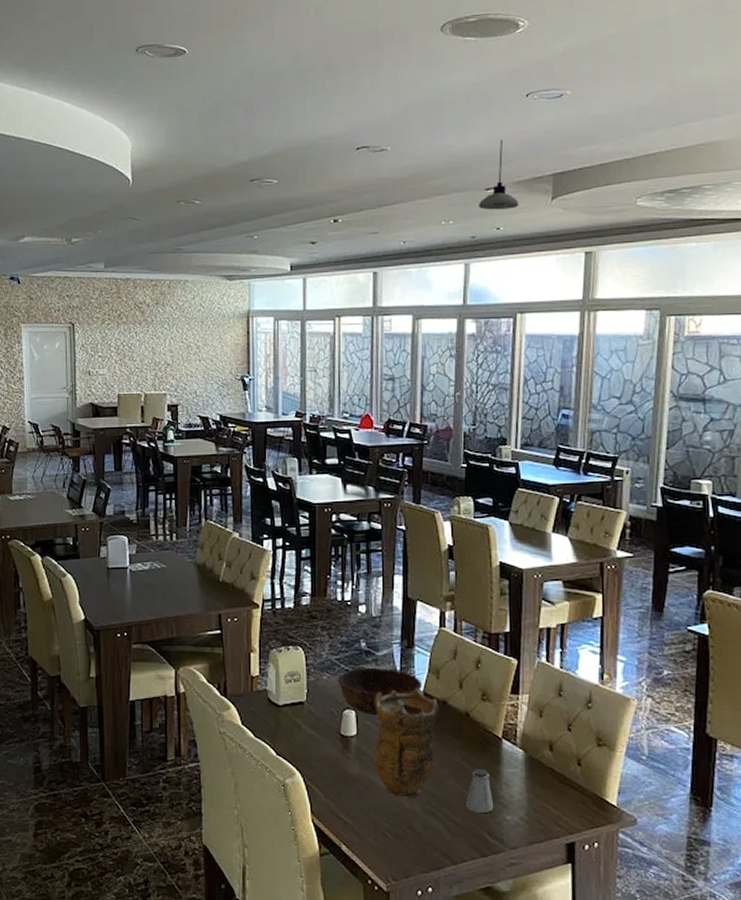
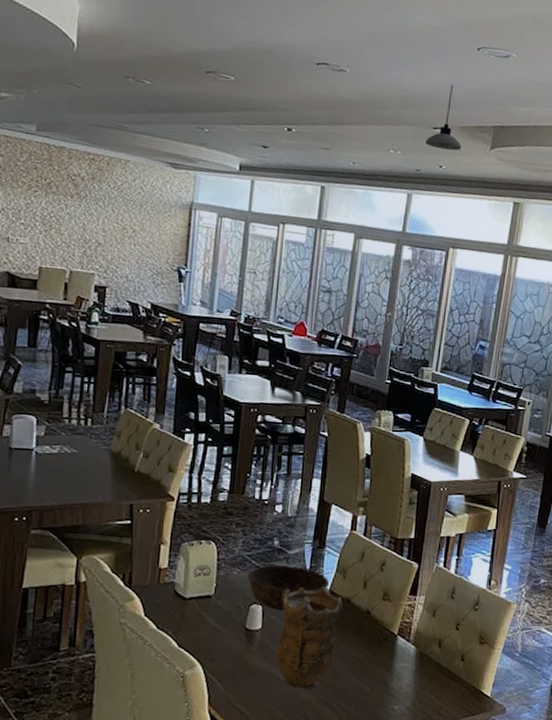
saltshaker: present [466,769,494,813] -> none [358,663,384,703]

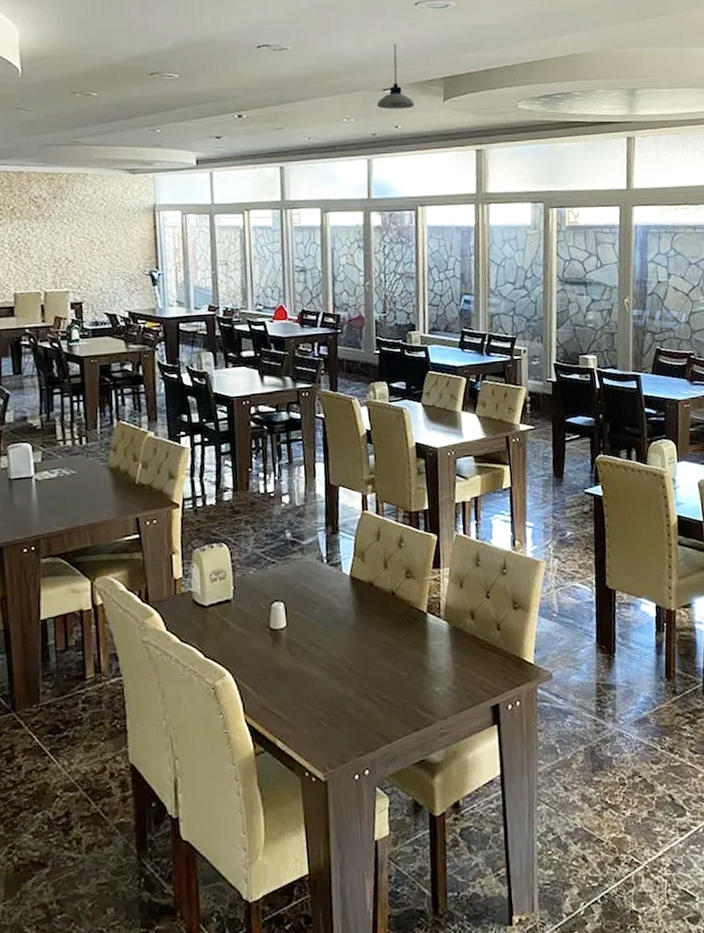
bowl: present [248,565,329,610] -> none [265,556,348,605]
vase: present [275,586,344,689] -> none [302,573,367,685]

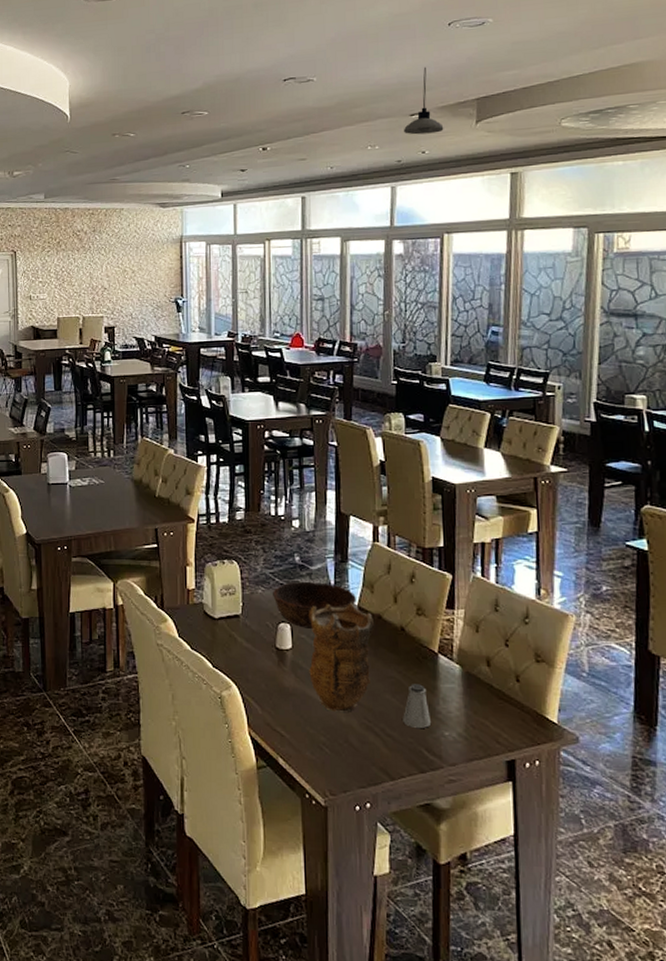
bowl: none [265,556,348,605] -> present [273,582,356,628]
vase: none [302,573,367,685] -> present [308,602,375,712]
saltshaker: none [396,645,423,689] -> present [403,684,432,728]

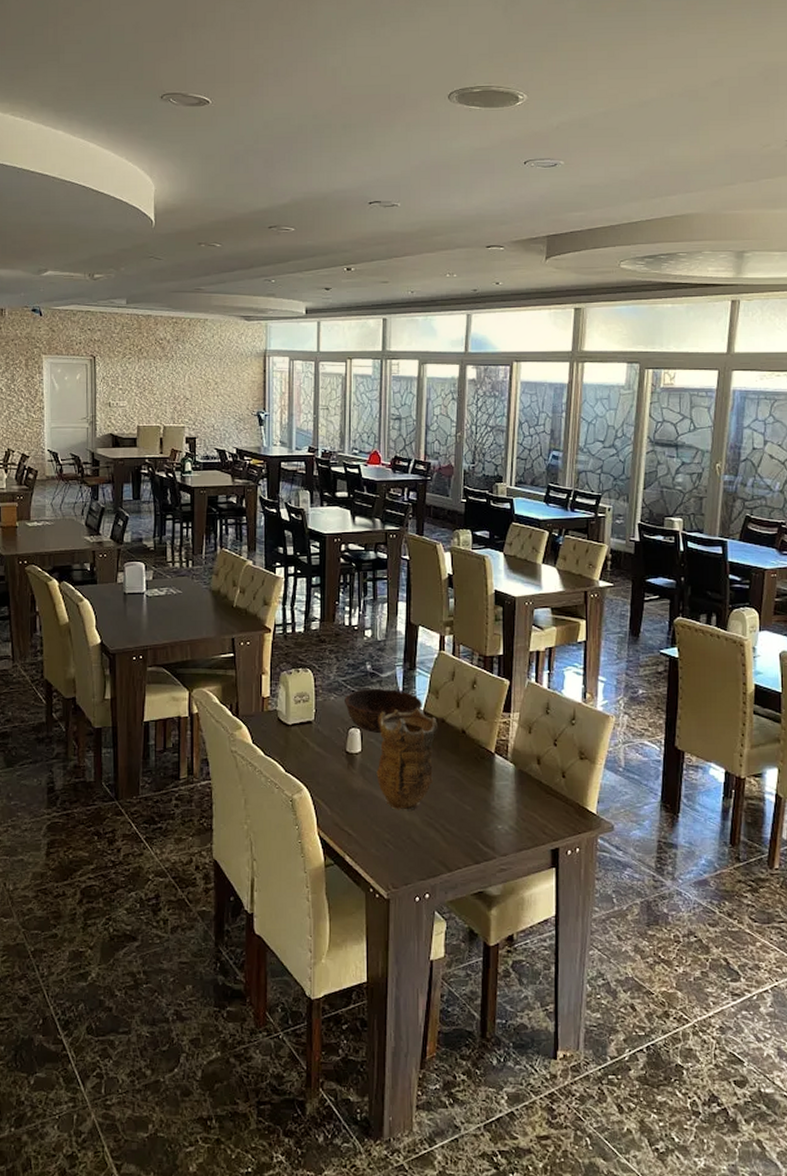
pendant light: present [403,66,444,135] -> none [479,201,517,266]
saltshaker: present [403,684,432,728] -> none [461,782,487,822]

